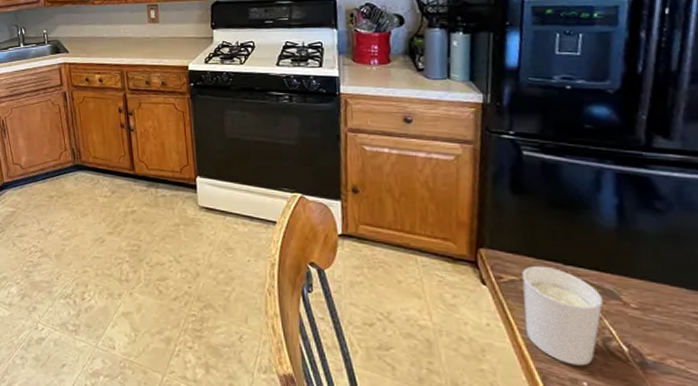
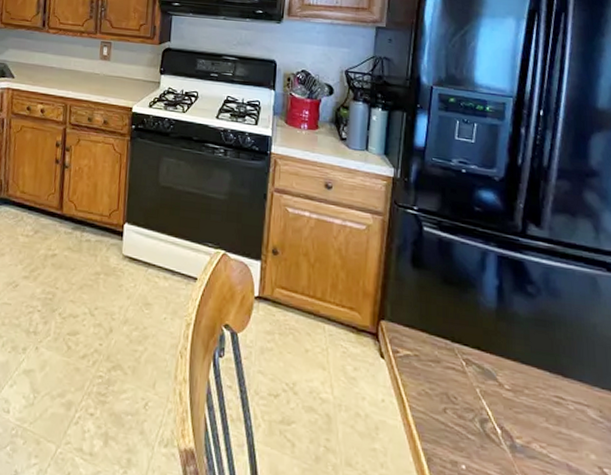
candle holder: present [522,265,603,366] -> none [415,341,482,448]

